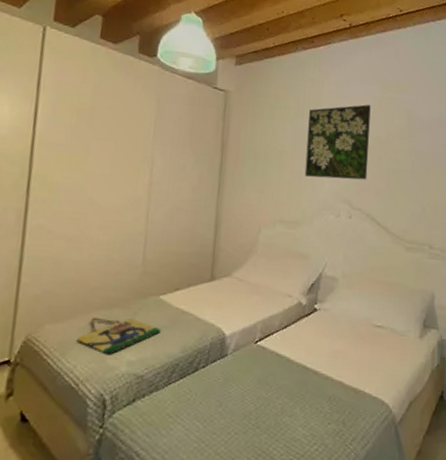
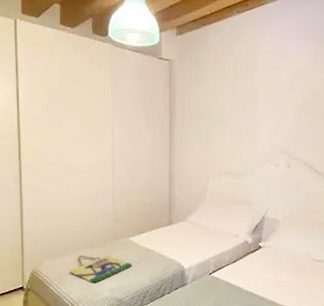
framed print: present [304,104,371,180] -> none [245,60,306,132]

